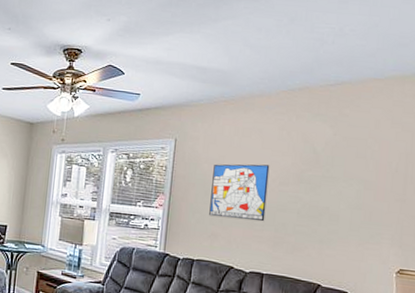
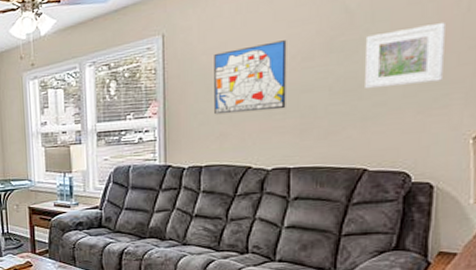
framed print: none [323,175,381,222] -> present [364,22,445,90]

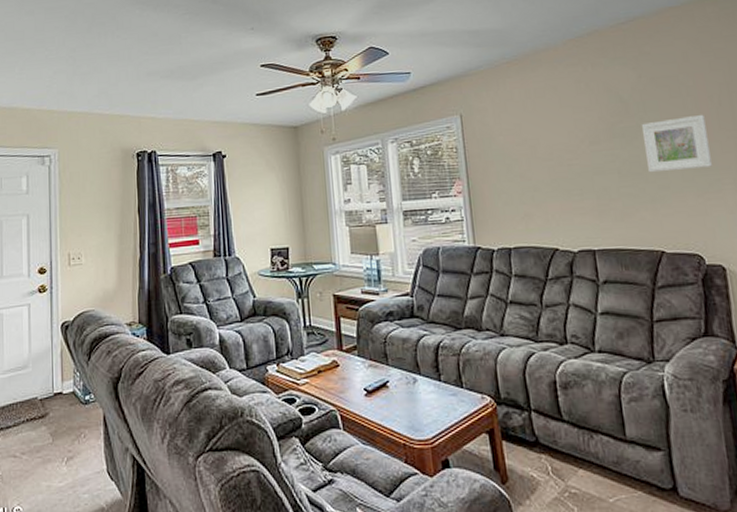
wall art: present [214,40,287,115] -> none [510,124,582,195]

